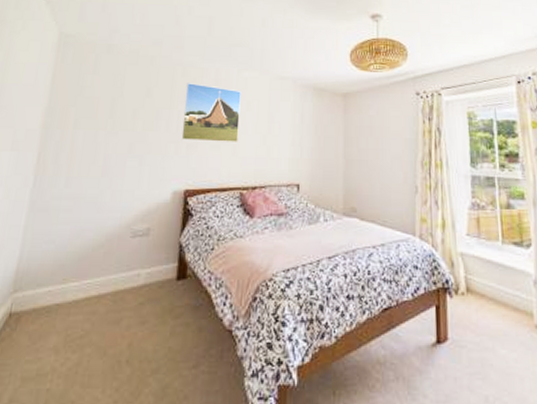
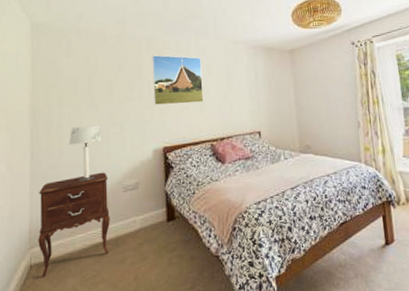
nightstand: none [20,211,117,331] -> present [38,172,110,278]
table lamp: none [78,155,117,220] -> present [68,125,102,182]

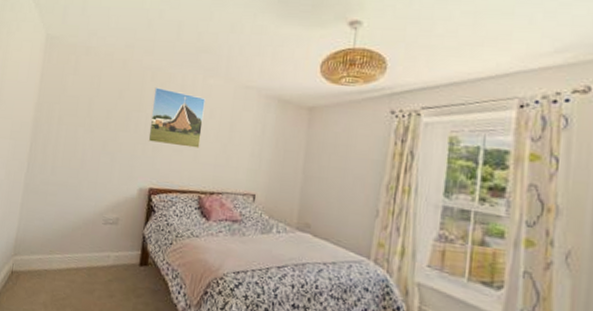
nightstand: present [38,172,110,278] -> none [19,197,92,286]
table lamp: present [68,125,102,182] -> none [61,148,93,205]

